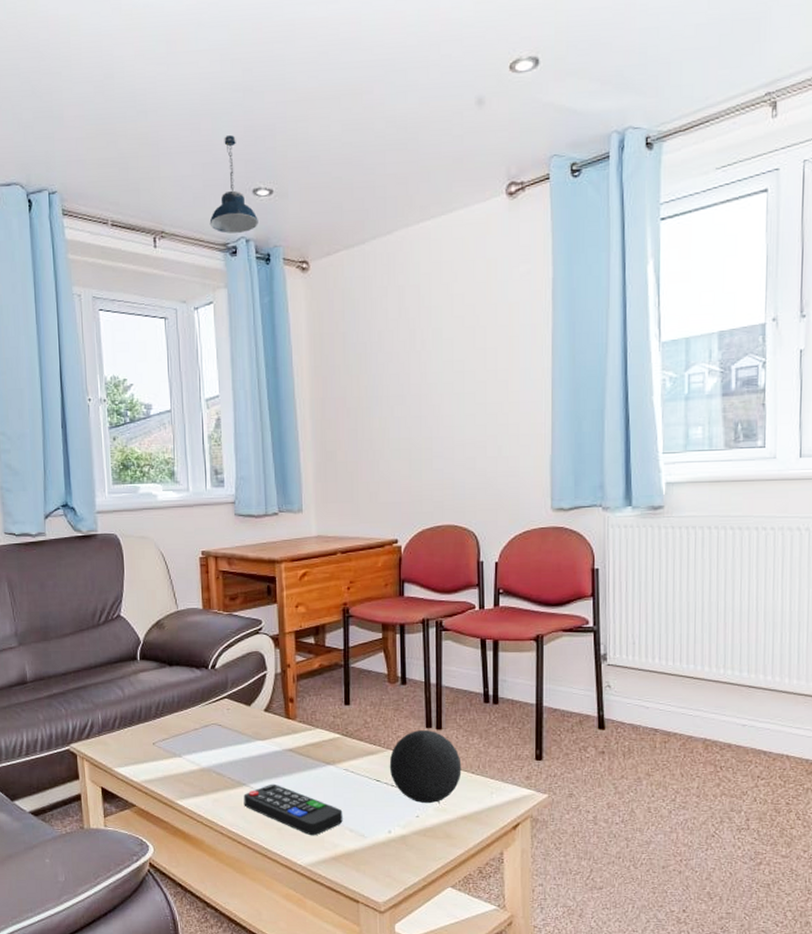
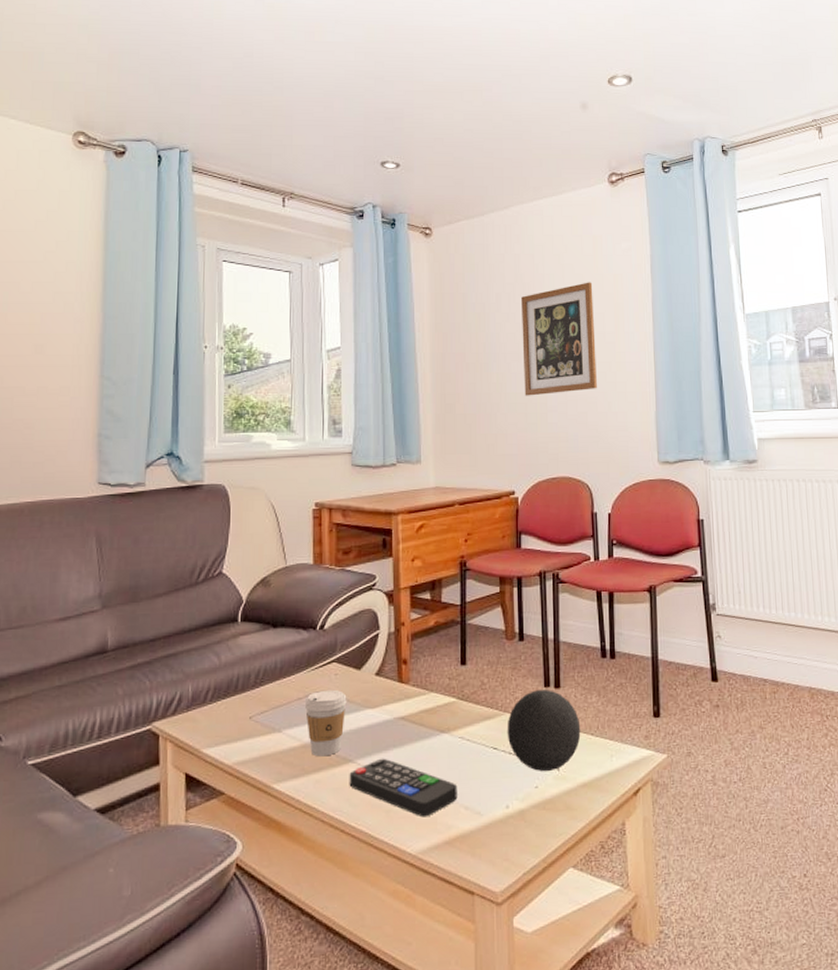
coffee cup: none [201,722,239,780] -> present [305,689,347,757]
pendant light: present [209,135,258,233] -> none [338,115,385,199]
wall art: none [406,313,487,442] -> present [521,282,597,396]

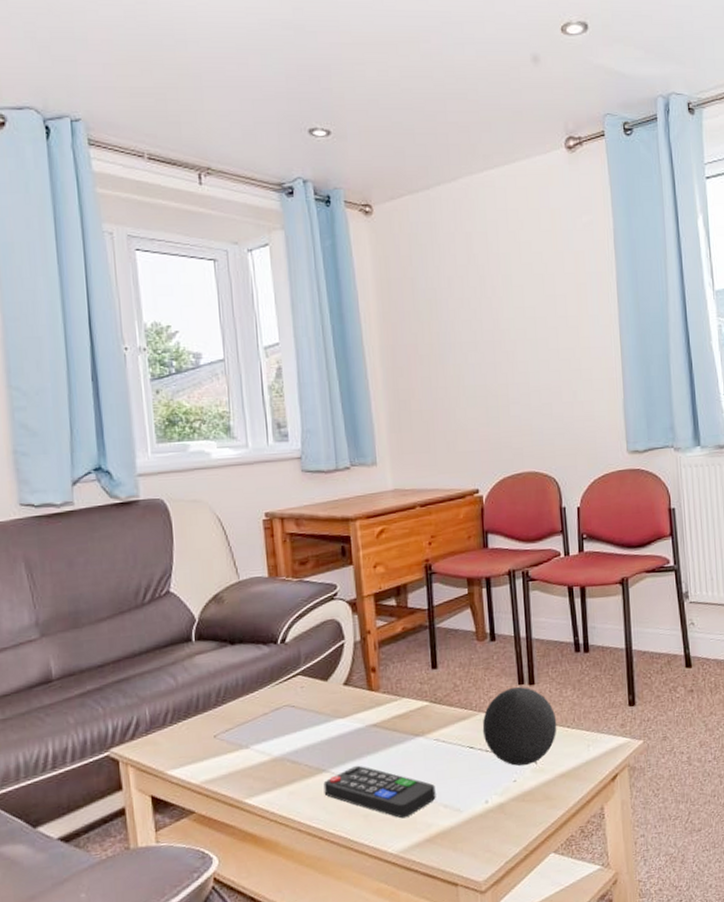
coffee cup: present [305,689,347,757] -> none [272,702,316,769]
wall art: present [521,282,597,396] -> none [476,261,561,388]

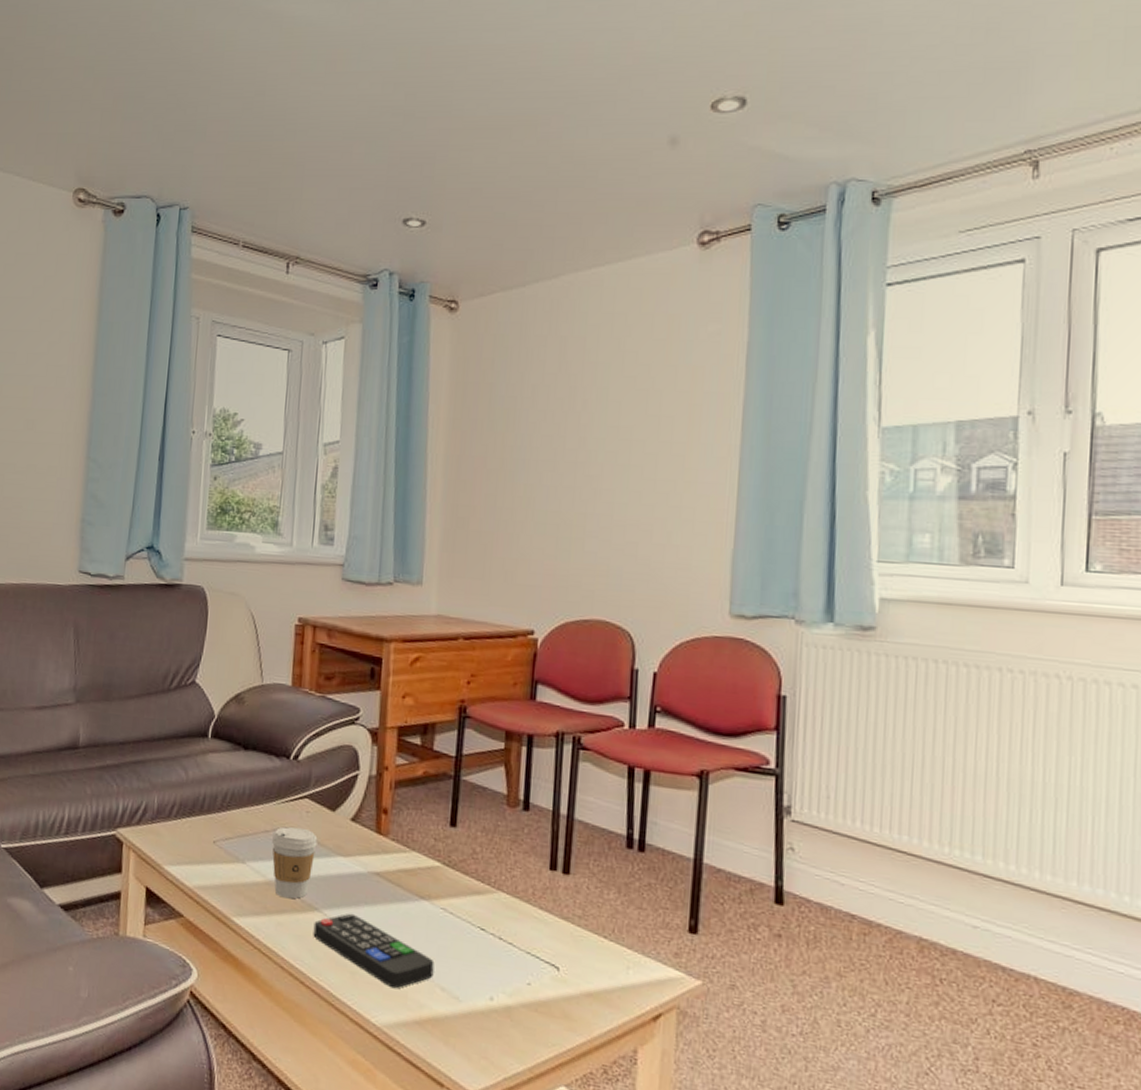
coffee cup: none [272,702,316,769] -> present [272,827,318,899]
decorative ball: present [482,687,557,766] -> none [498,871,592,969]

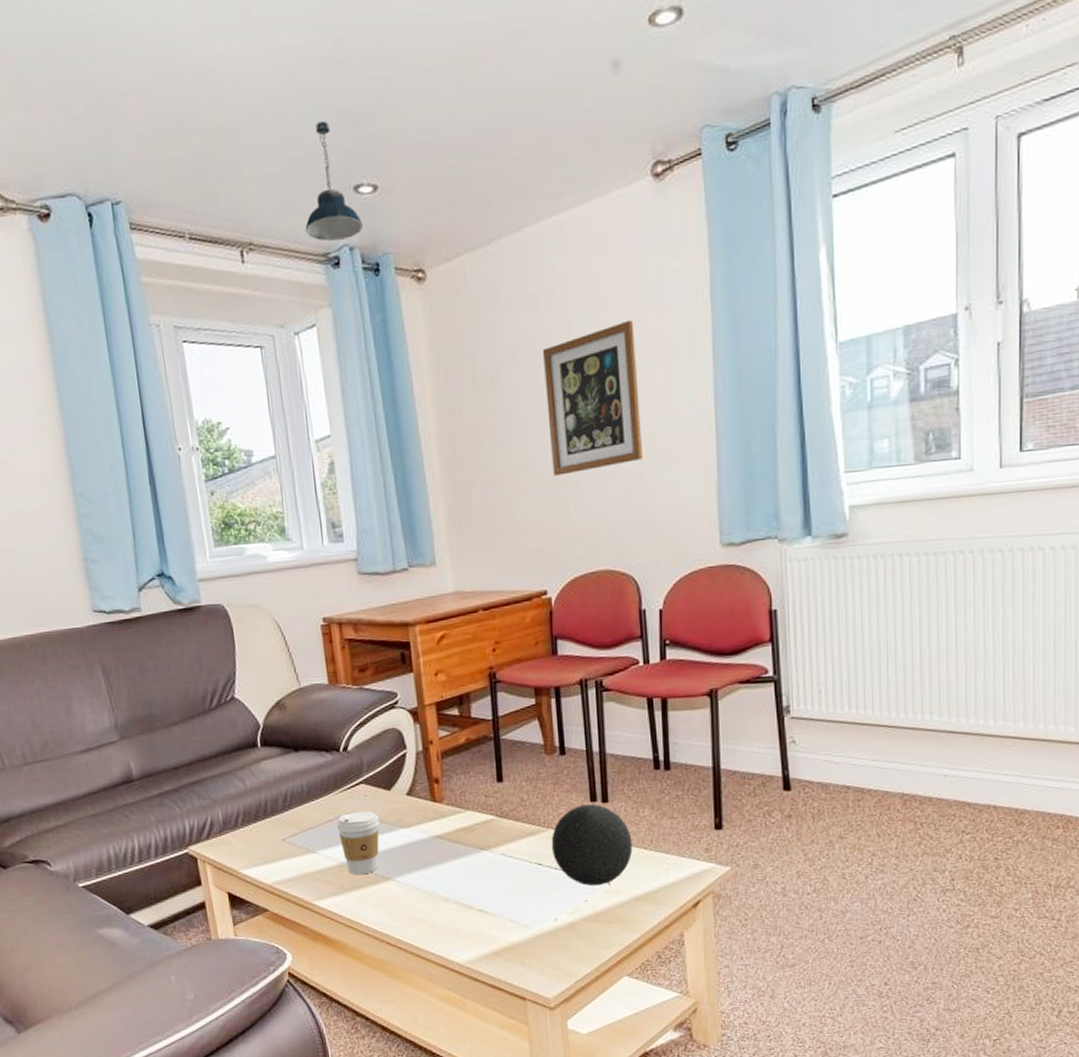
remote control: present [313,913,435,989] -> none [389,875,503,930]
pendant light: none [350,161,406,265] -> present [305,121,363,241]
decorative ball: none [498,871,592,969] -> present [551,804,633,885]
wall art: none [557,375,662,516] -> present [543,320,642,476]

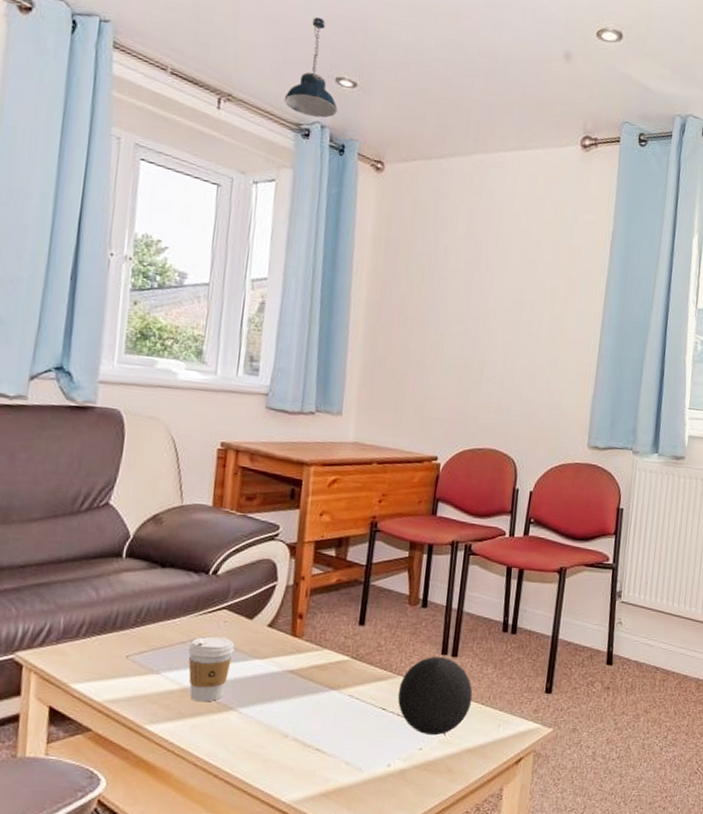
wall art: present [543,320,642,476] -> none [461,249,549,364]

